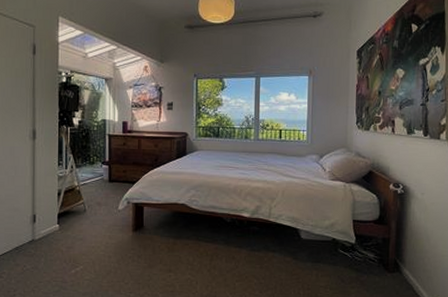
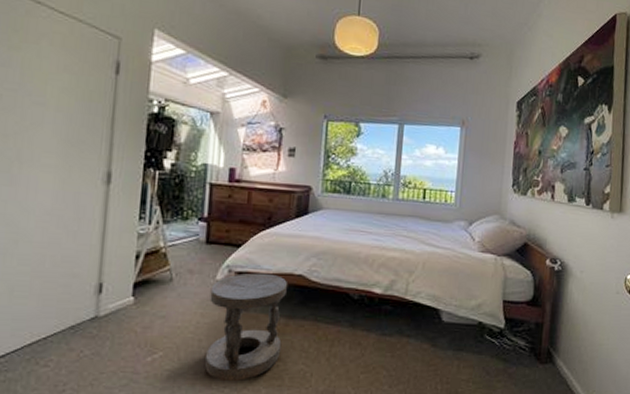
stool: none [114,203,174,289] -> present [204,272,288,382]

